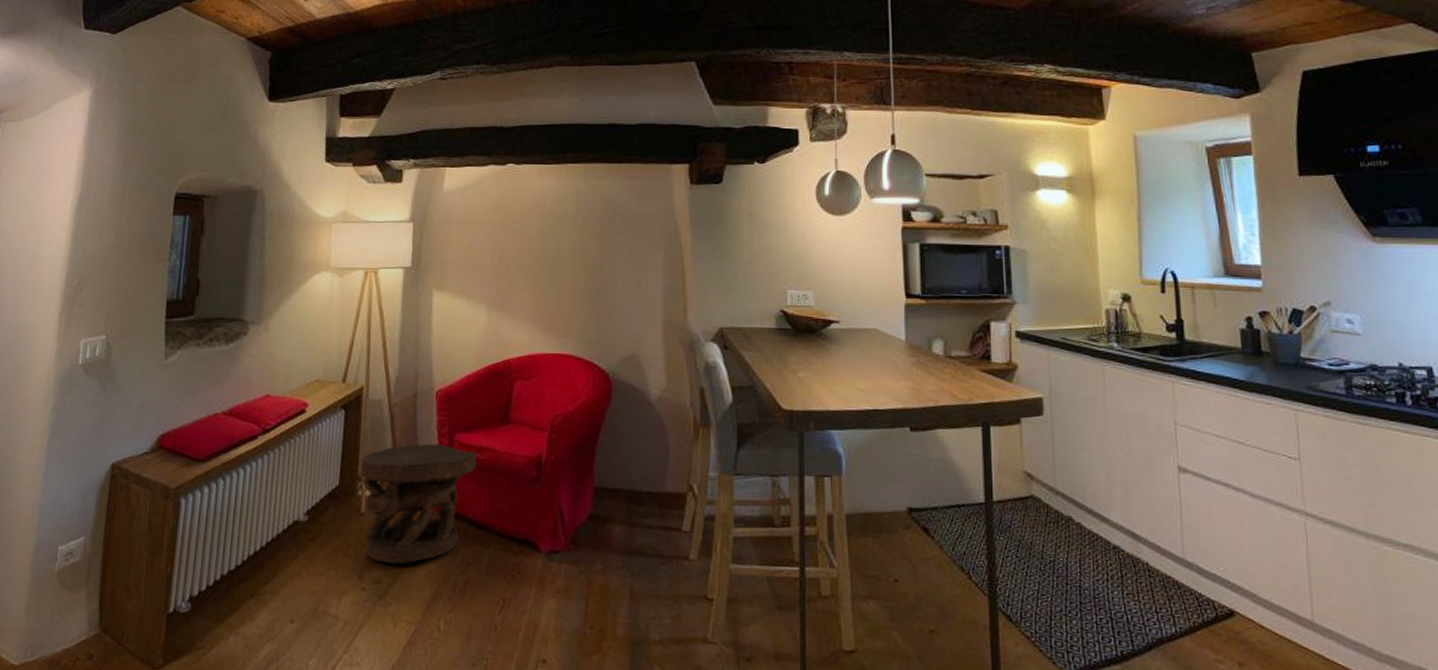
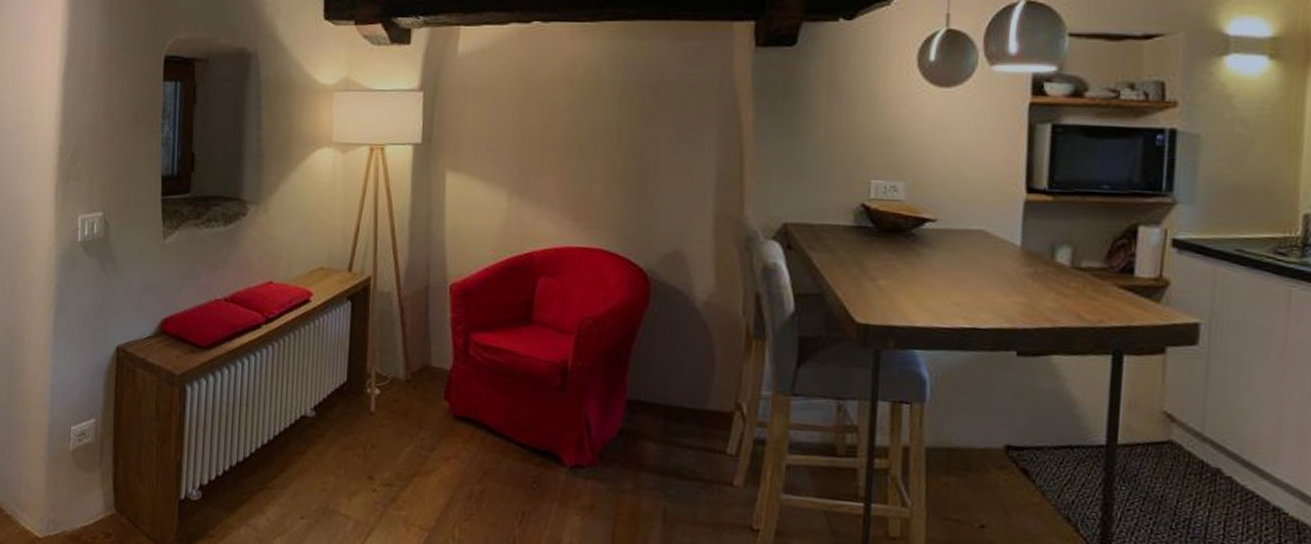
side table: present [360,443,477,564] -> none [369,342,495,468]

